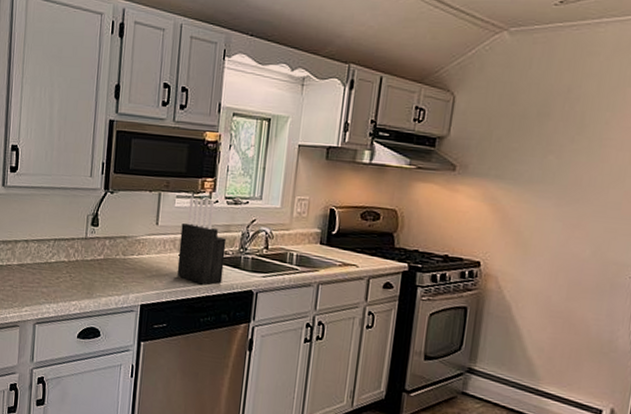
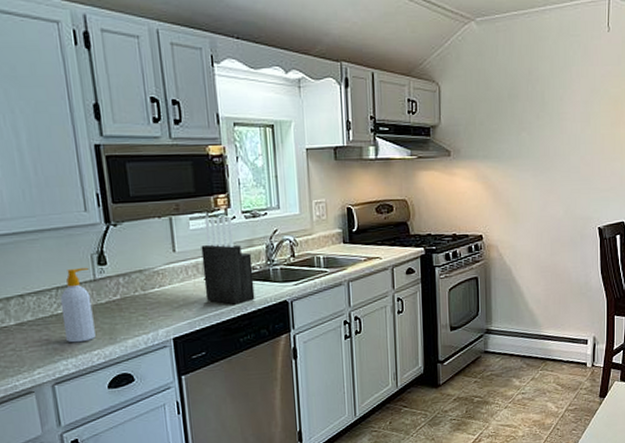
soap bottle: none [53,225,83,292] -> present [60,267,96,343]

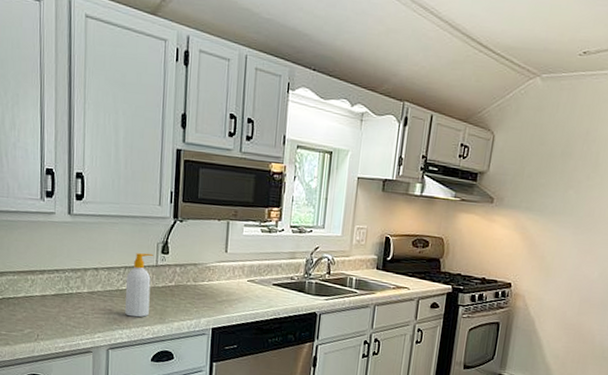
knife block: present [201,216,255,305] -> none [245,226,292,308]

